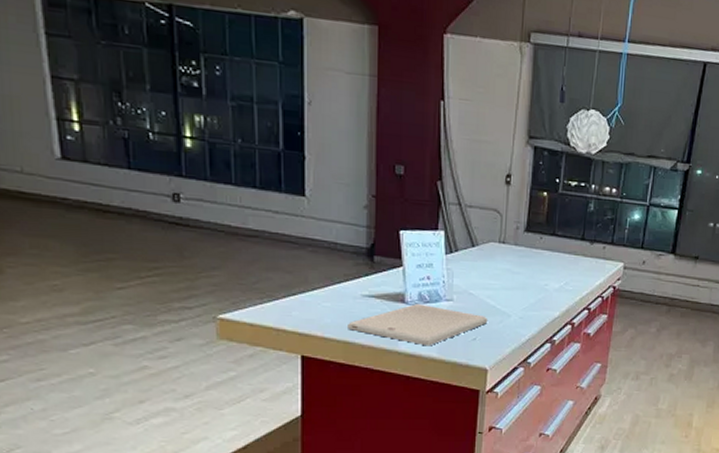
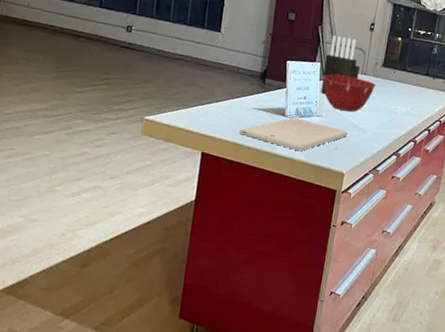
knife block: none [448,192,496,272] -> present [320,35,360,95]
mixing bowl: none [448,245,519,292] -> present [322,74,377,112]

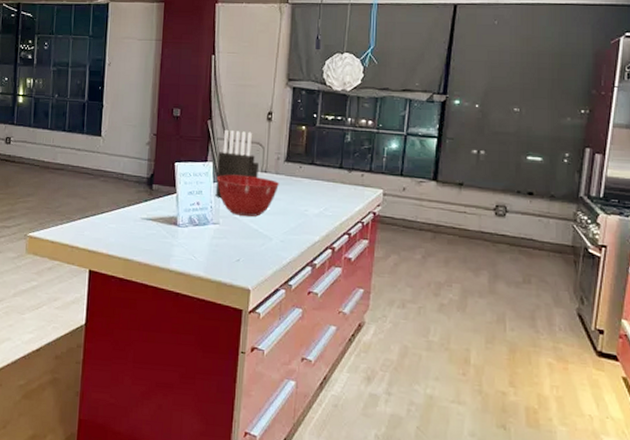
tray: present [238,117,348,152] -> none [127,226,251,266]

